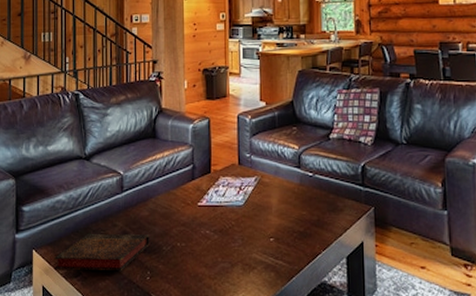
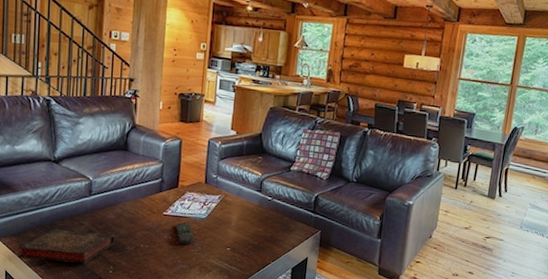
remote control: none [211,212,234,238] -> present [175,222,195,244]

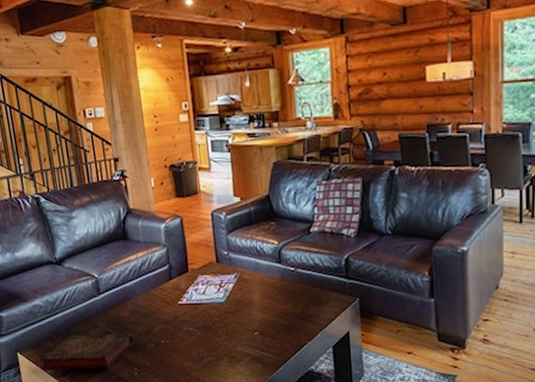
remote control: present [175,222,195,244] -> none [193,309,217,334]

